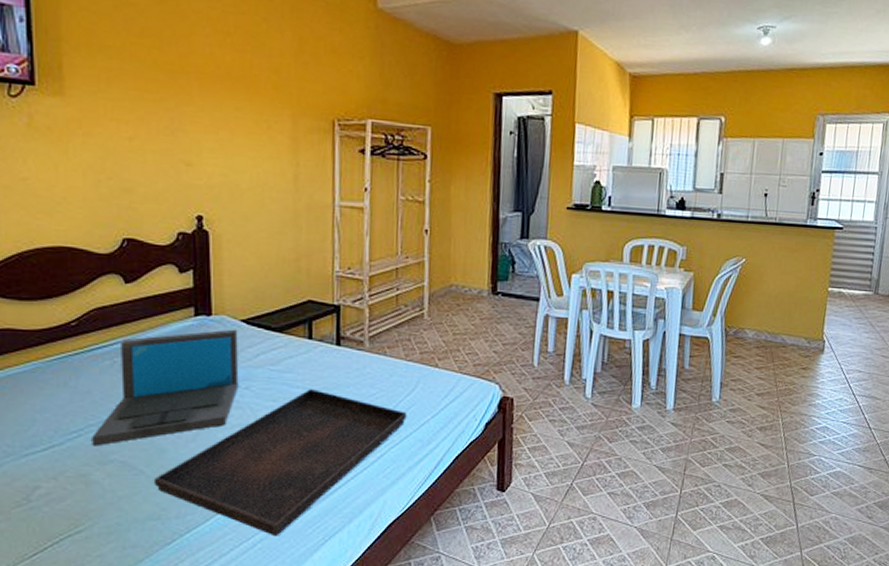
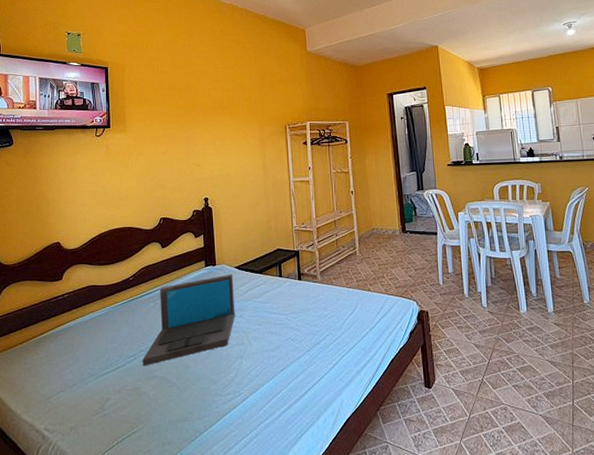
serving tray: present [153,389,407,537] -> none [182,314,352,432]

